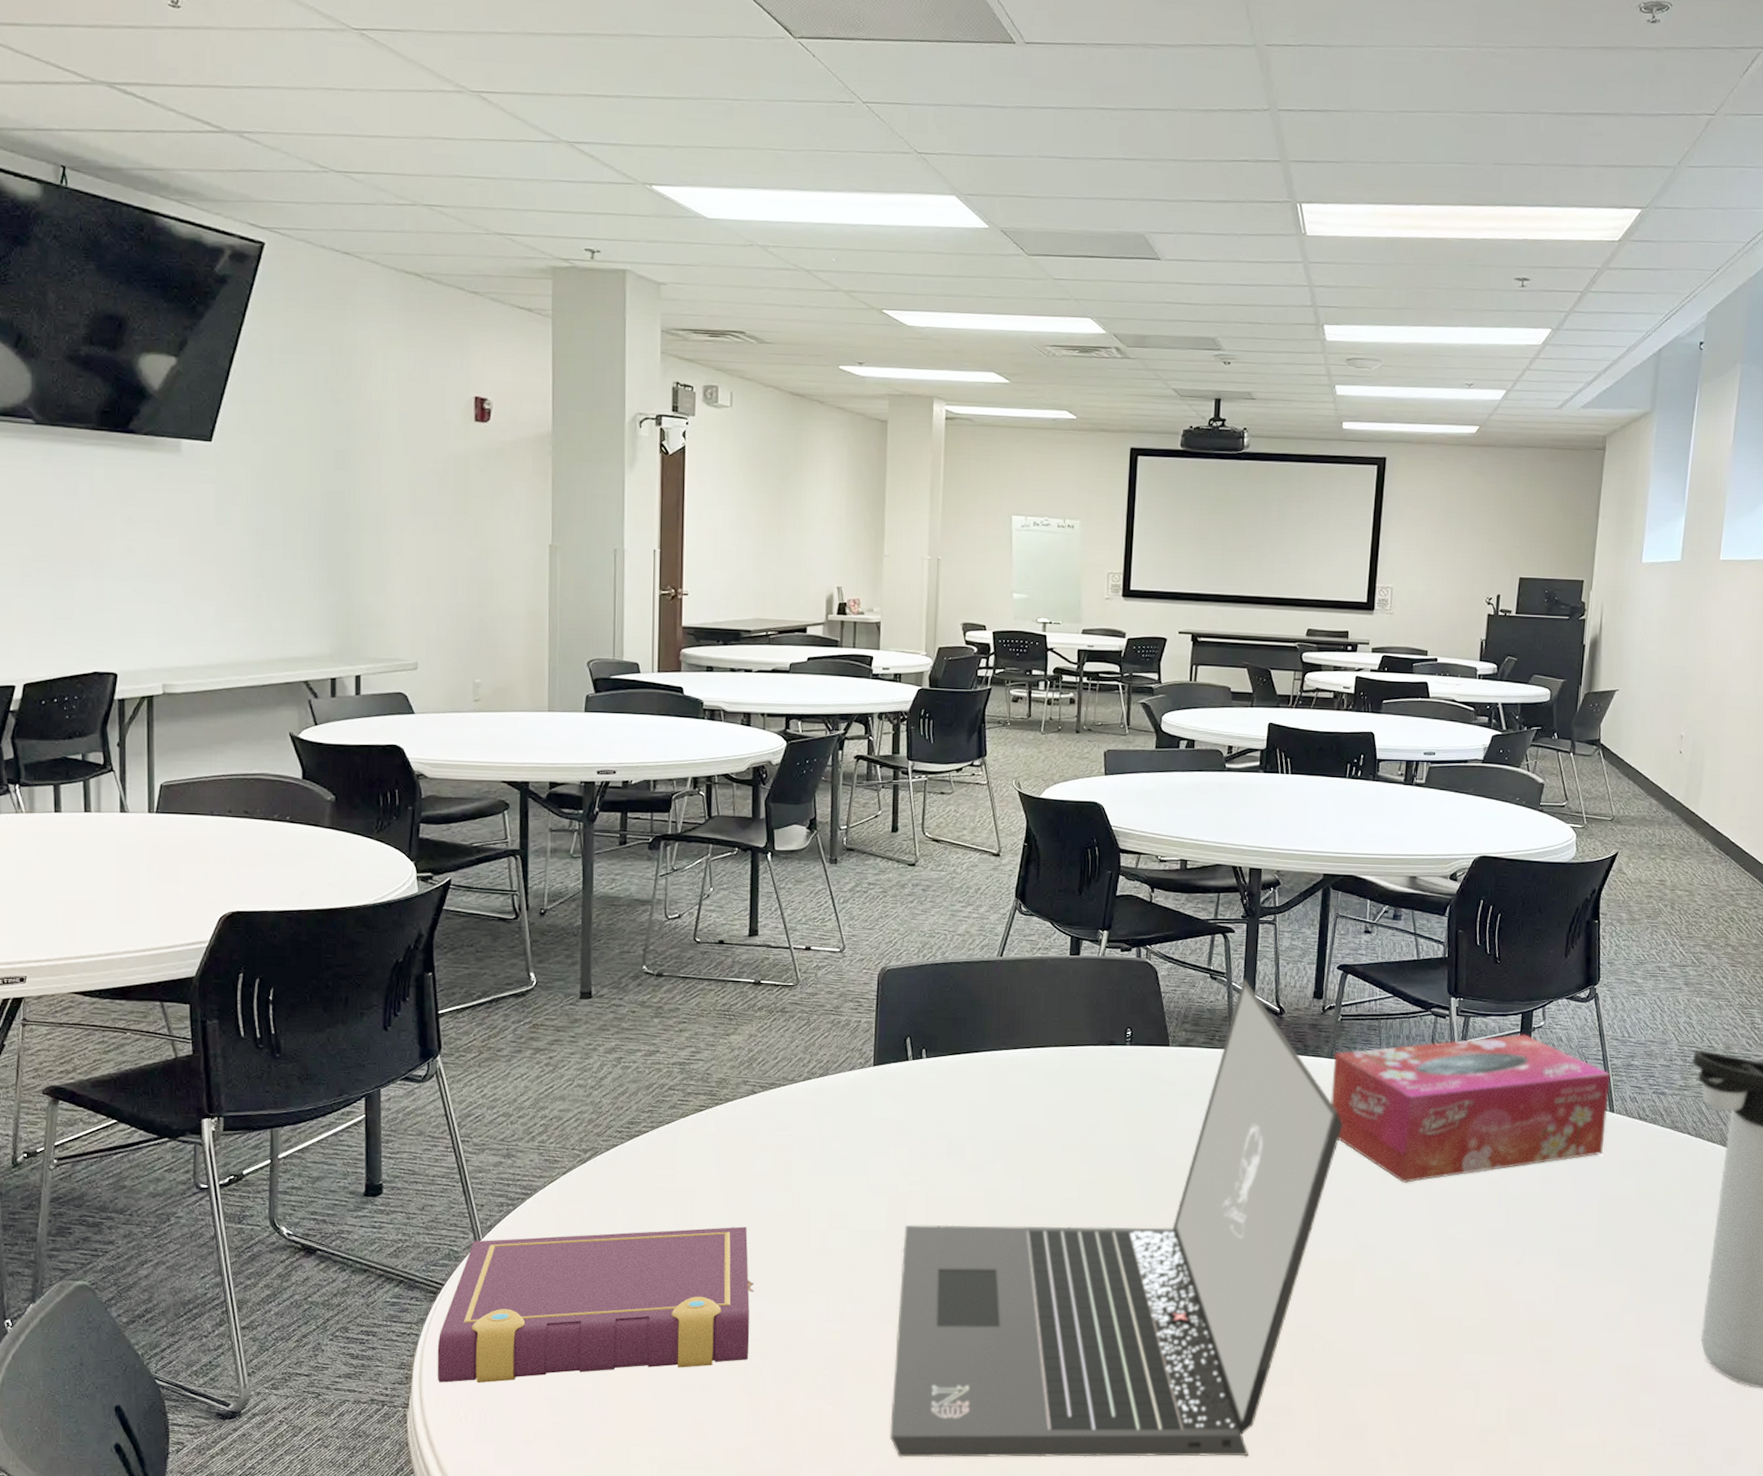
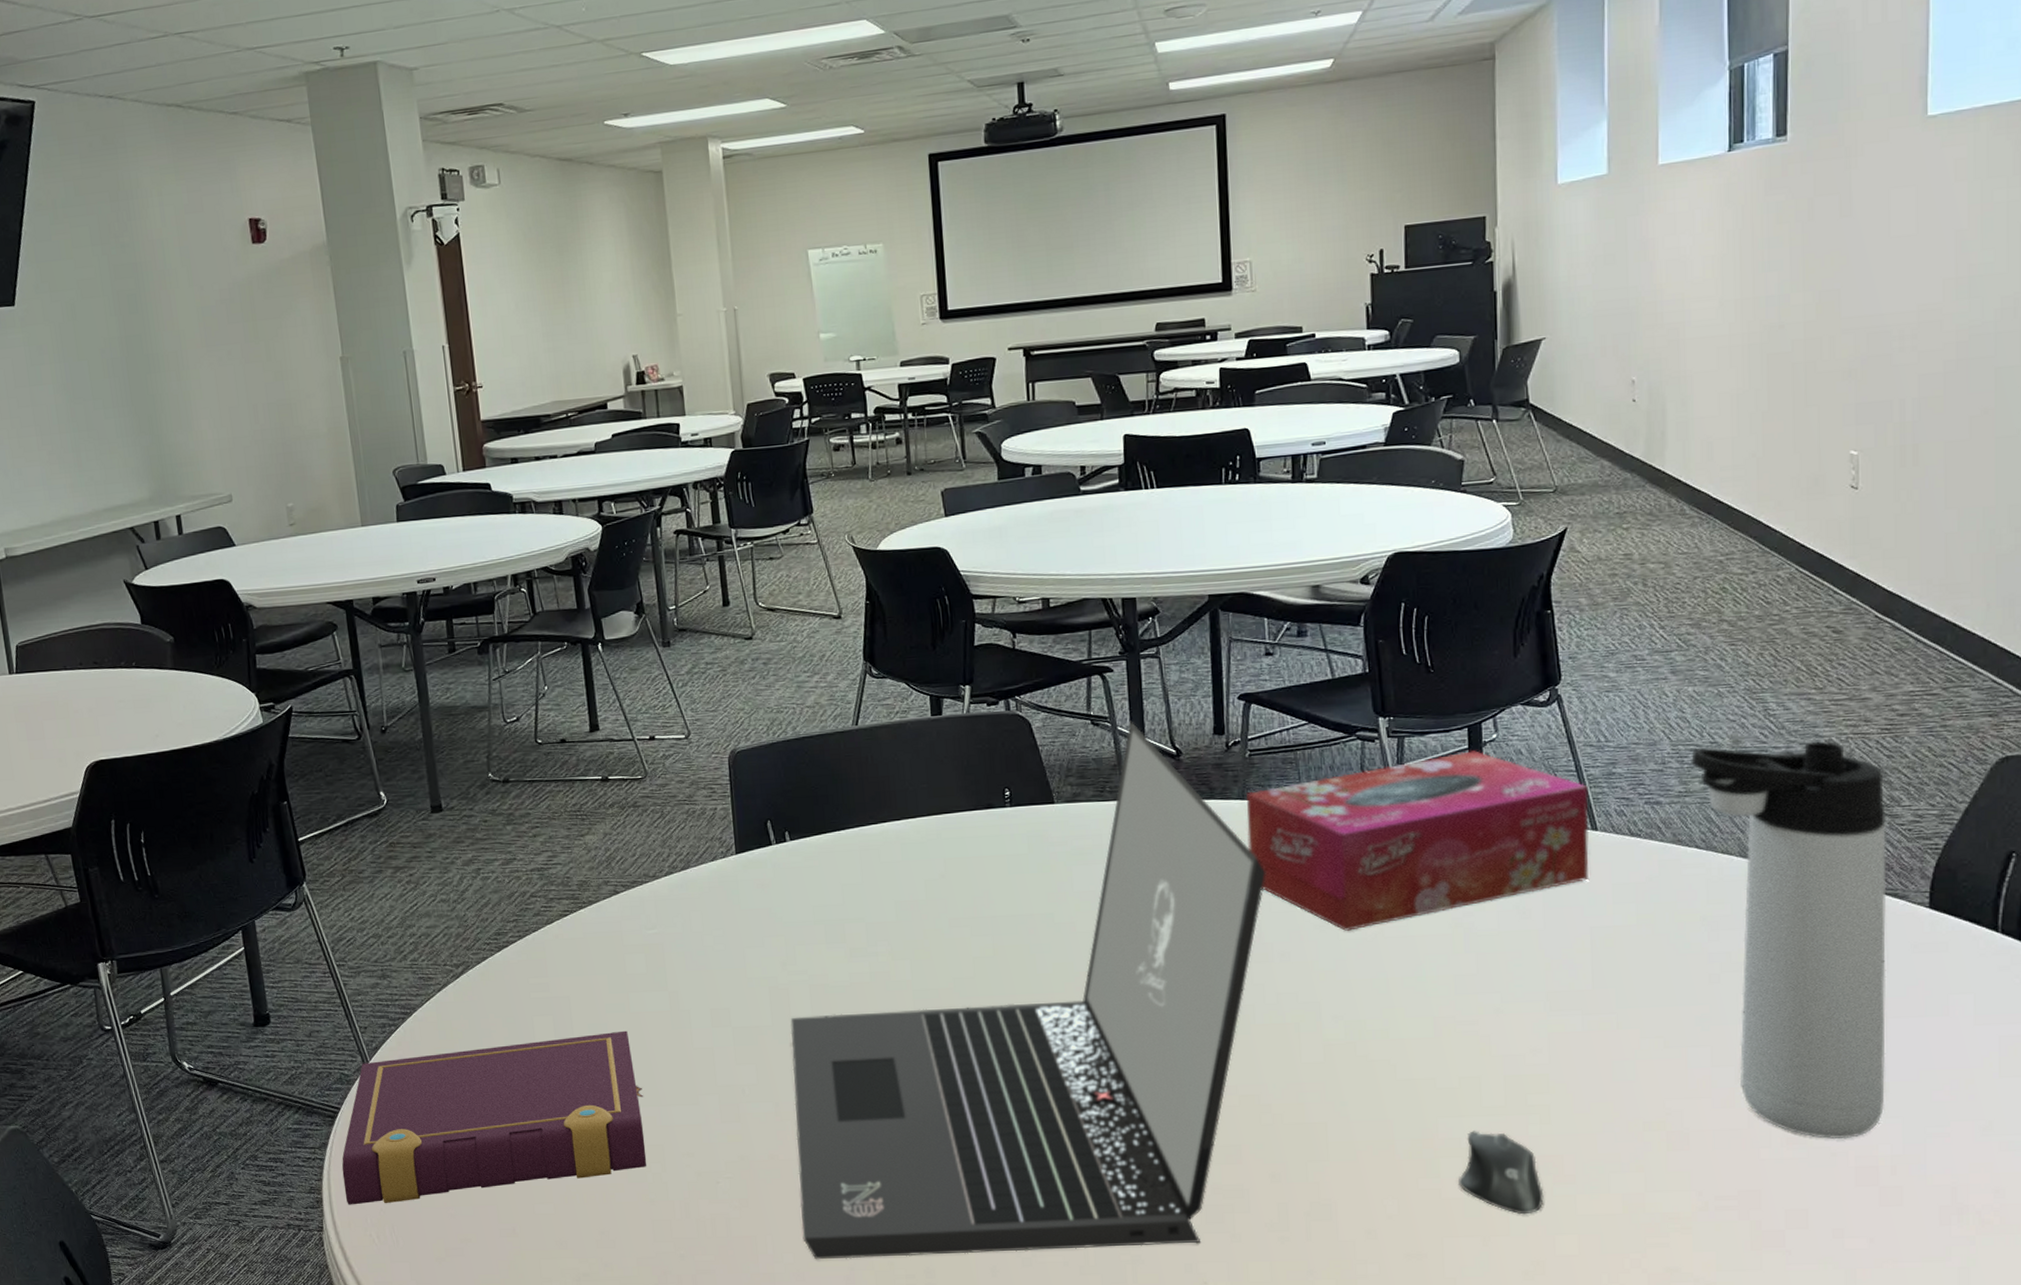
computer mouse: none [1471,1366,1538,1443] -> present [1459,1131,1544,1215]

